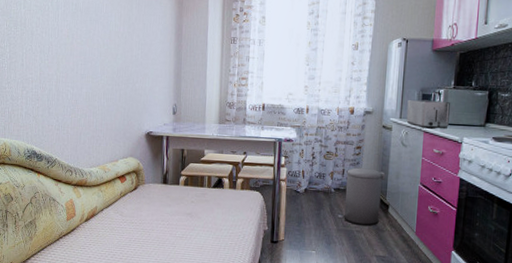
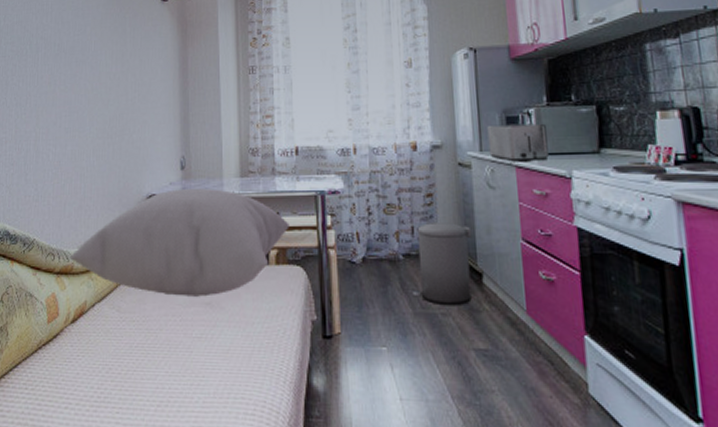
cushion: none [84,129,253,209] -> present [69,189,289,297]

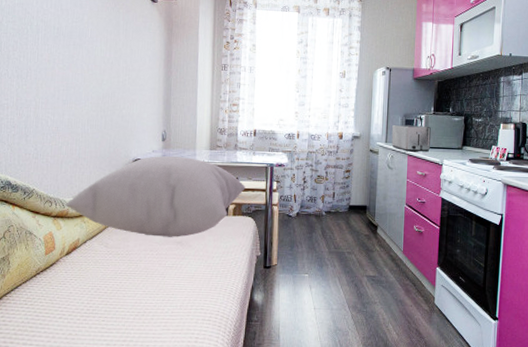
pedal bin: present [412,223,472,306] -> none [329,190,374,248]

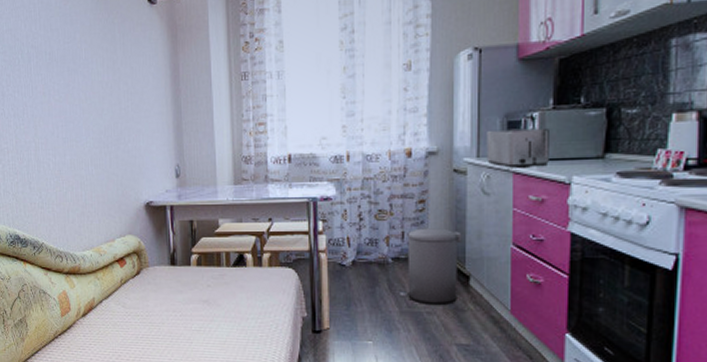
cushion: present [65,156,245,237] -> none [76,196,282,295]
pedal bin: none [329,190,374,248] -> present [399,228,462,306]

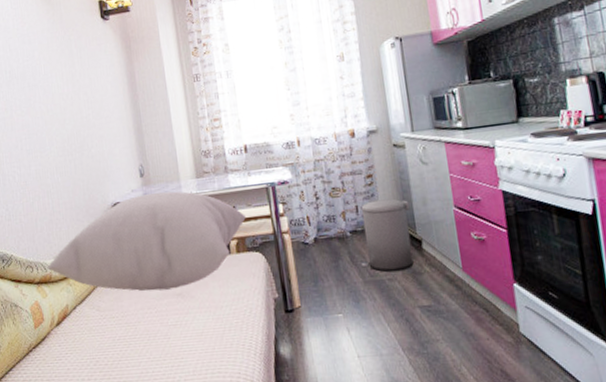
cushion: none [76,196,282,295] -> present [47,191,246,291]
toaster: present [486,127,549,168] -> none [416,100,474,139]

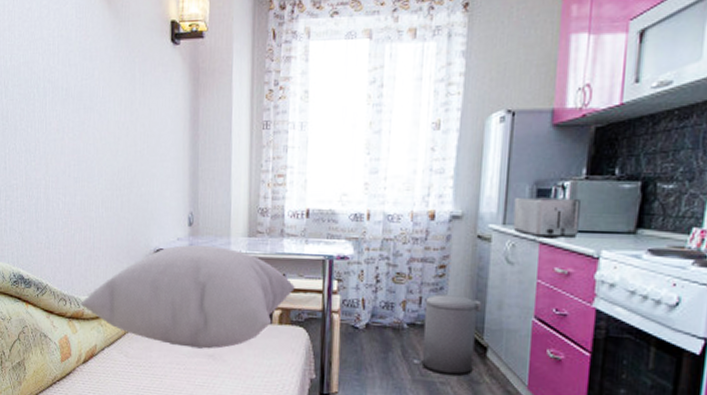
toaster: none [416,100,474,139] -> present [513,196,580,239]

